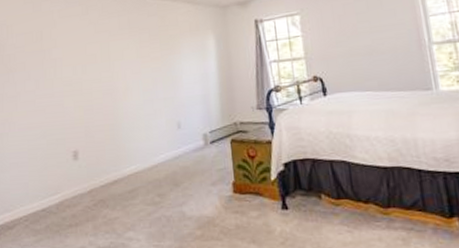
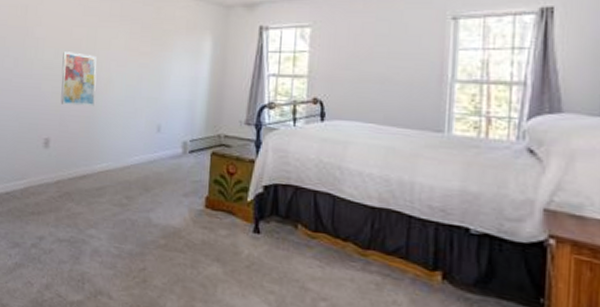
wall art: none [80,67,116,117] -> present [60,51,97,106]

